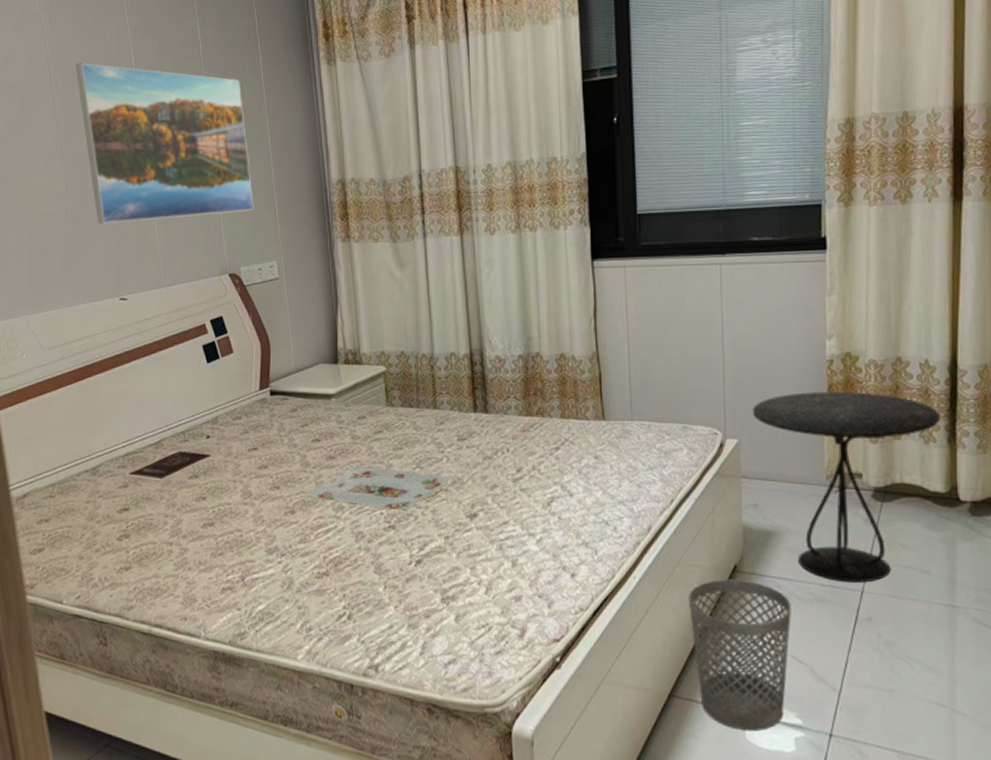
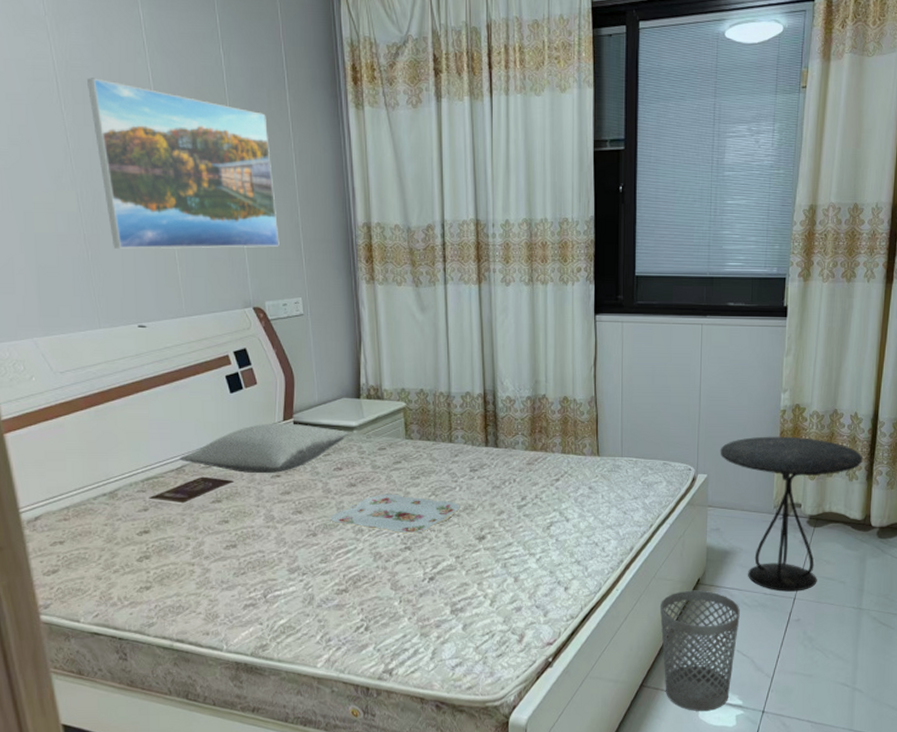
pillow: none [158,392,326,447] -> present [180,423,349,474]

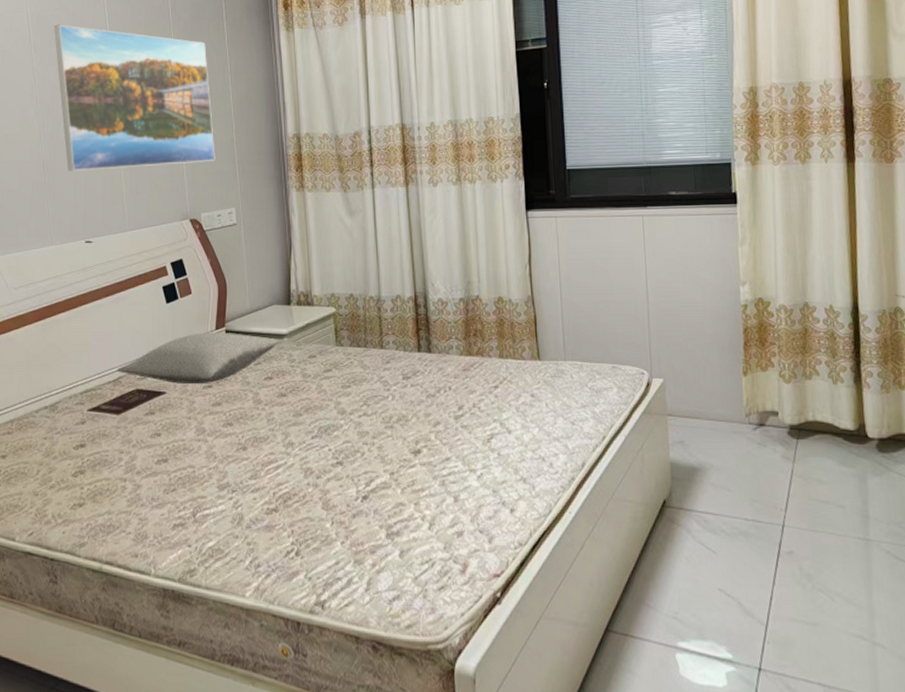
serving tray: present [330,494,460,534] -> none [260,404,394,447]
wastebasket: present [659,590,740,711] -> none [620,514,718,665]
side table: present [720,436,863,592] -> none [675,334,846,517]

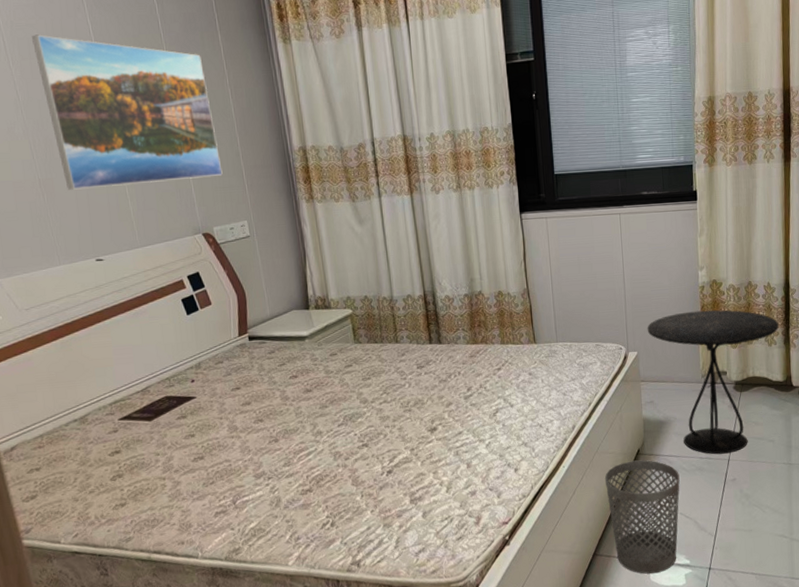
pillow: present [117,332,279,385] -> none [144,338,301,388]
wastebasket: none [620,514,718,665] -> present [604,460,680,574]
side table: none [675,334,846,517] -> present [647,310,779,454]

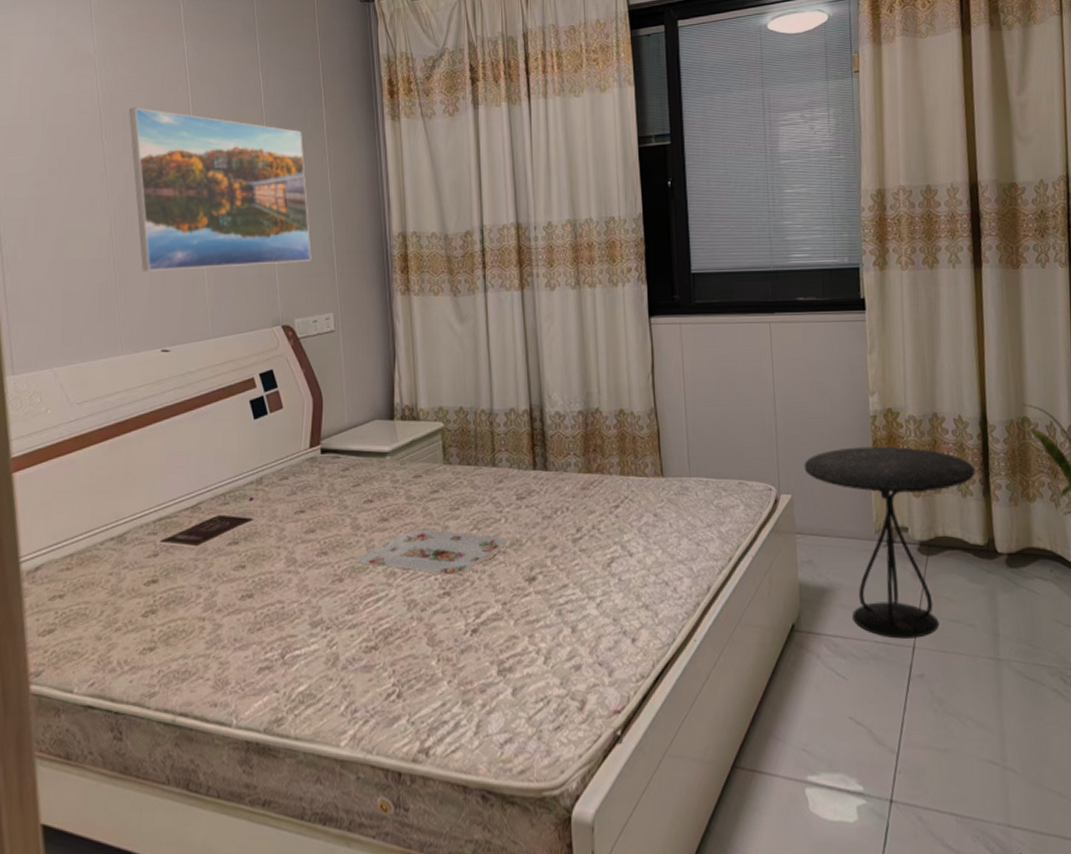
serving tray: none [289,395,411,432] -> present [358,528,506,576]
wastebasket: present [604,460,680,574] -> none [748,639,849,801]

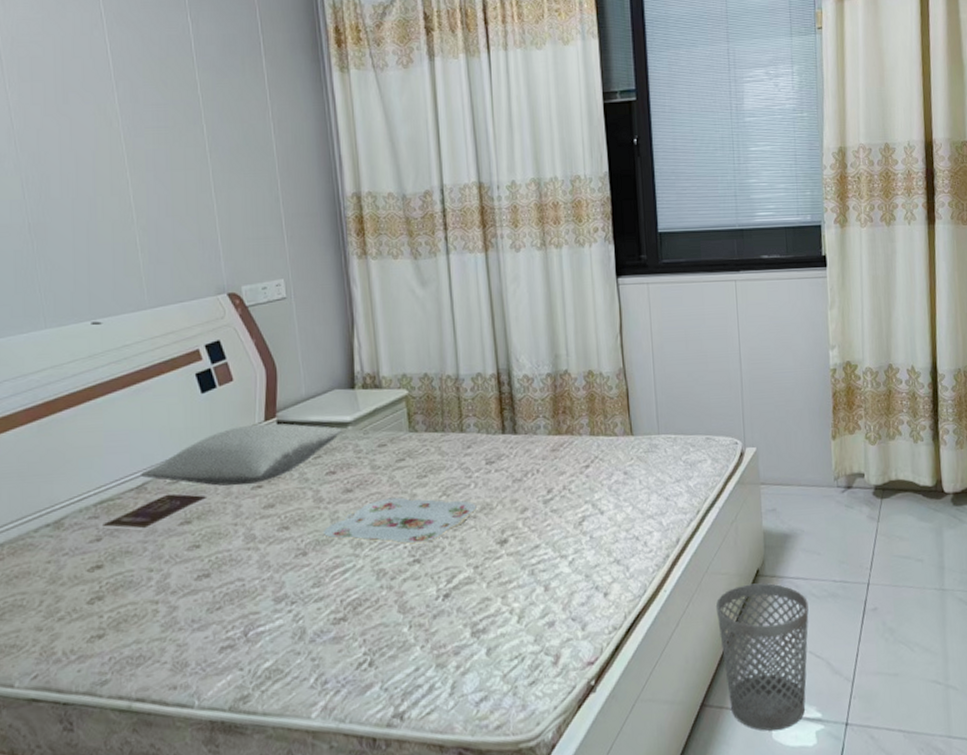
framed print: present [129,107,312,272] -> none [36,53,257,237]
pillow: none [196,450,381,510] -> present [141,423,342,486]
wastebasket: none [748,639,849,801] -> present [715,583,809,731]
side table: present [803,446,975,639] -> none [768,397,926,577]

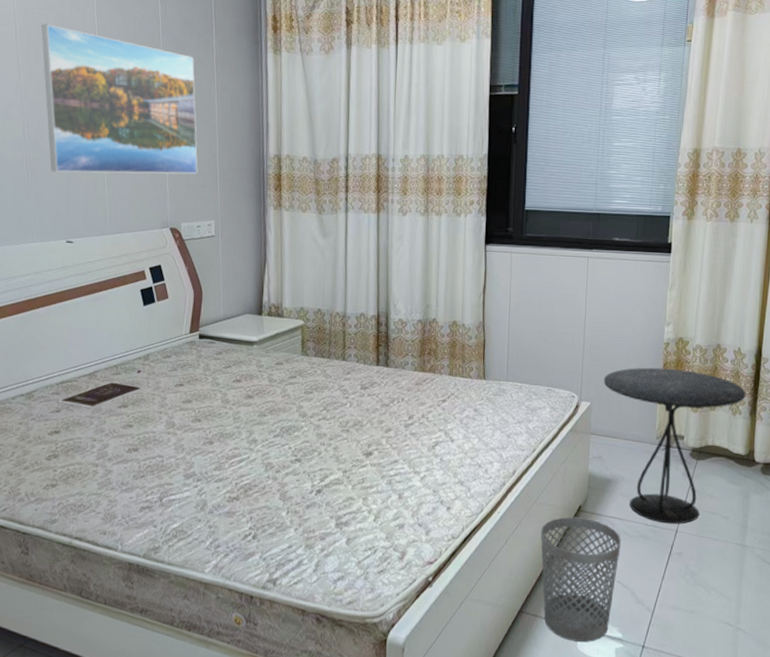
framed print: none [36,53,257,237] -> present [41,24,198,175]
pillow: present [141,423,342,486] -> none [93,335,249,383]
serving tray: present [322,497,477,544] -> none [226,406,350,447]
side table: none [768,397,926,577] -> present [603,367,746,524]

